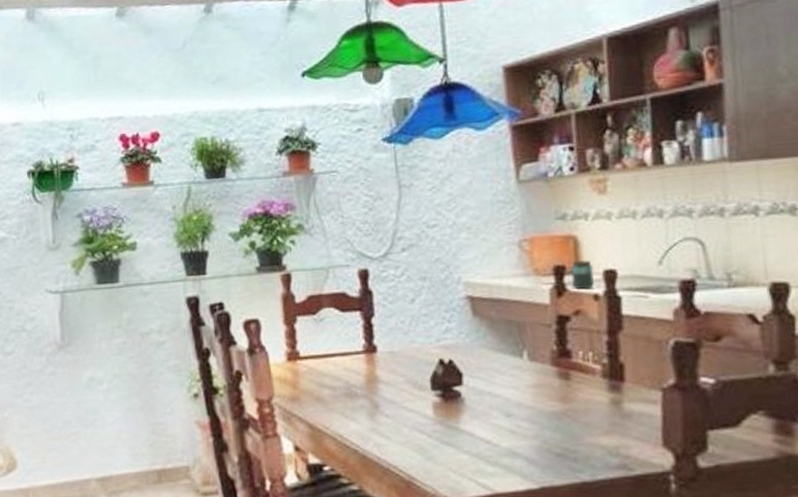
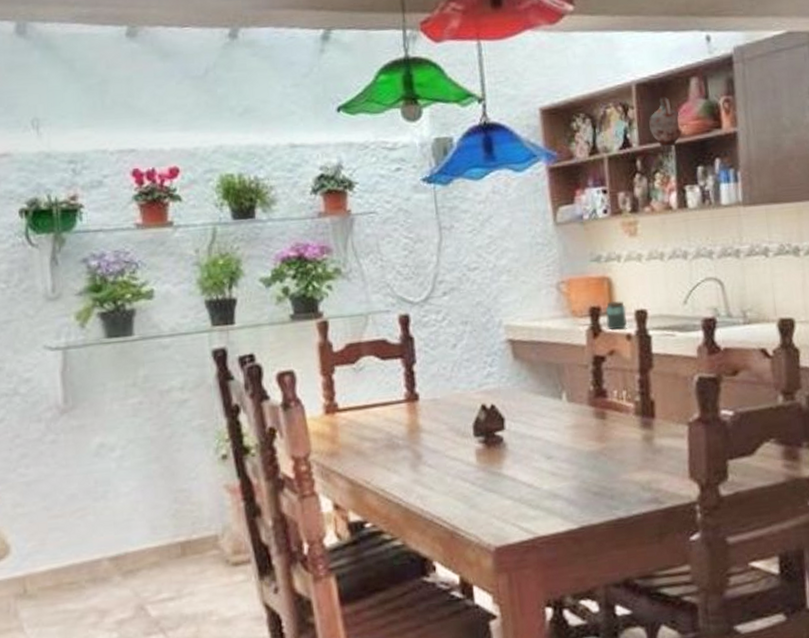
ceramic jug: none [620,49,659,102] -> present [648,96,683,148]

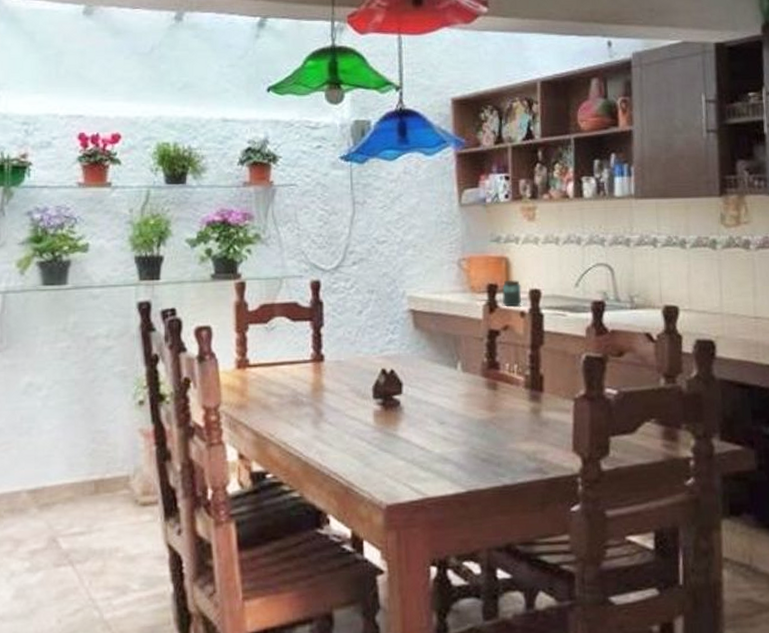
ceramic jug: present [648,96,683,148] -> none [550,94,582,141]

